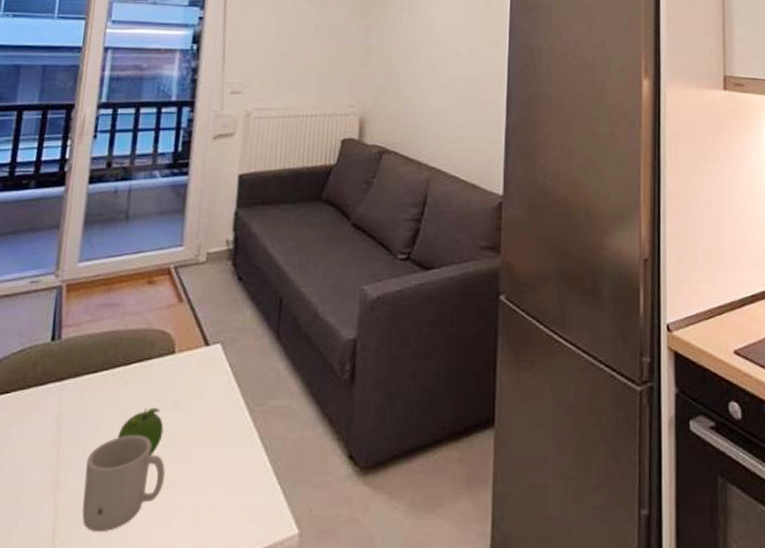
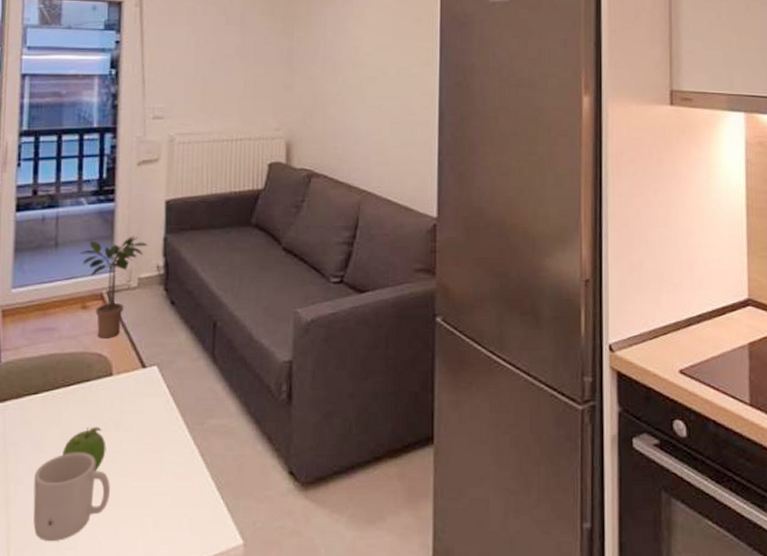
potted plant: none [150,209,219,315] -> present [80,235,148,338]

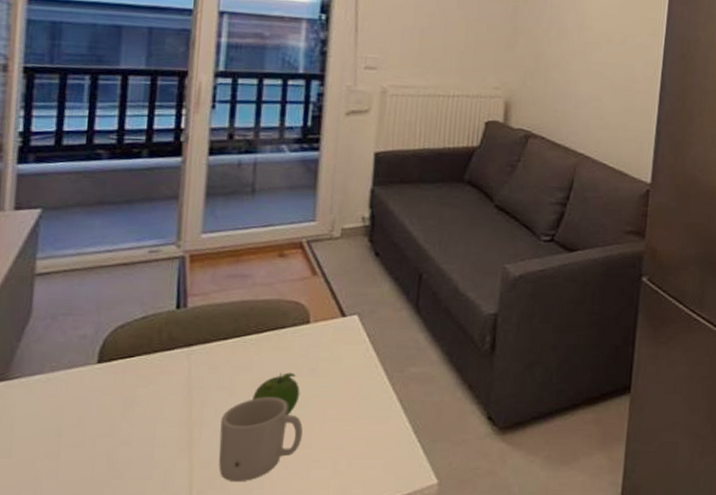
potted plant: present [80,235,148,338] -> none [279,186,354,287]

